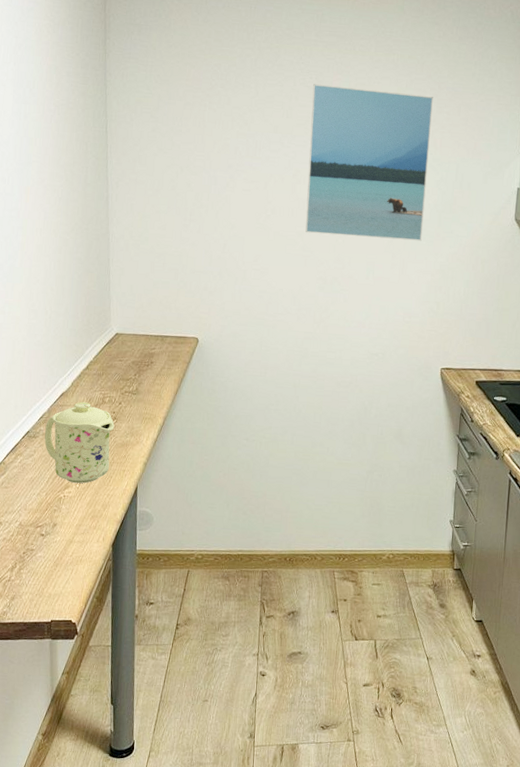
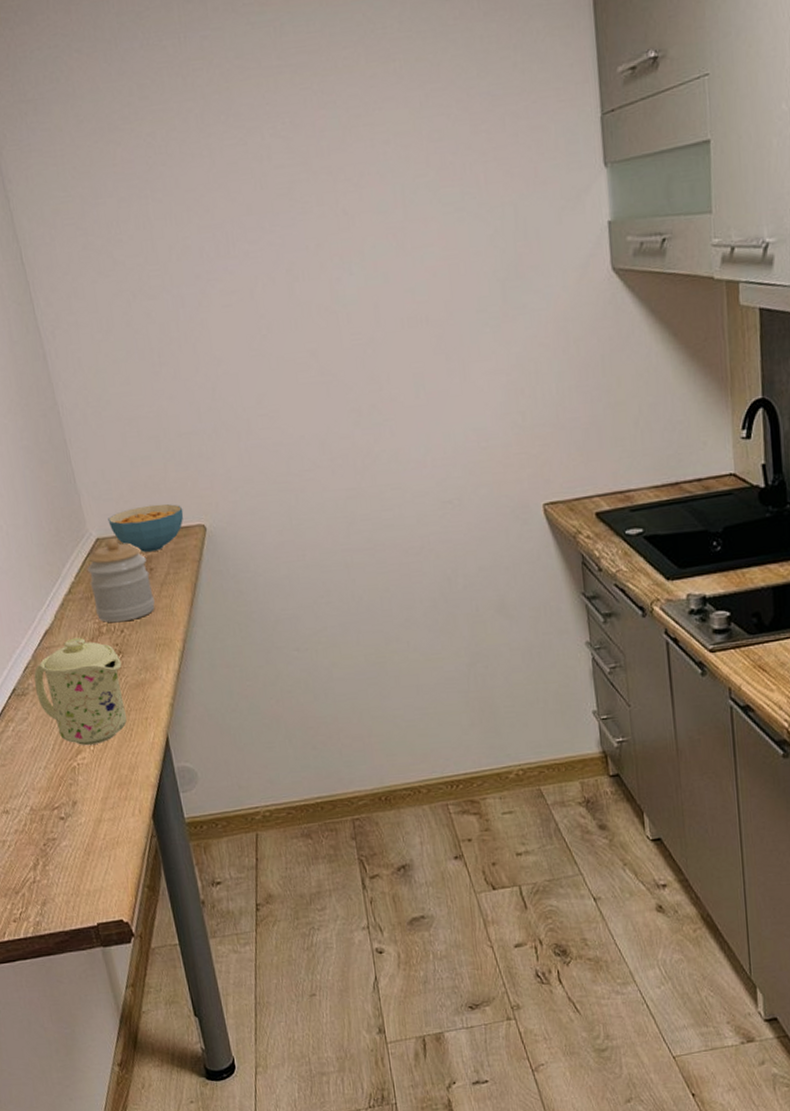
jar: none [103,335,150,397] -> present [87,538,155,623]
cereal bowl: none [127,316,185,350] -> present [108,504,184,552]
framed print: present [305,84,433,241] -> none [288,112,483,350]

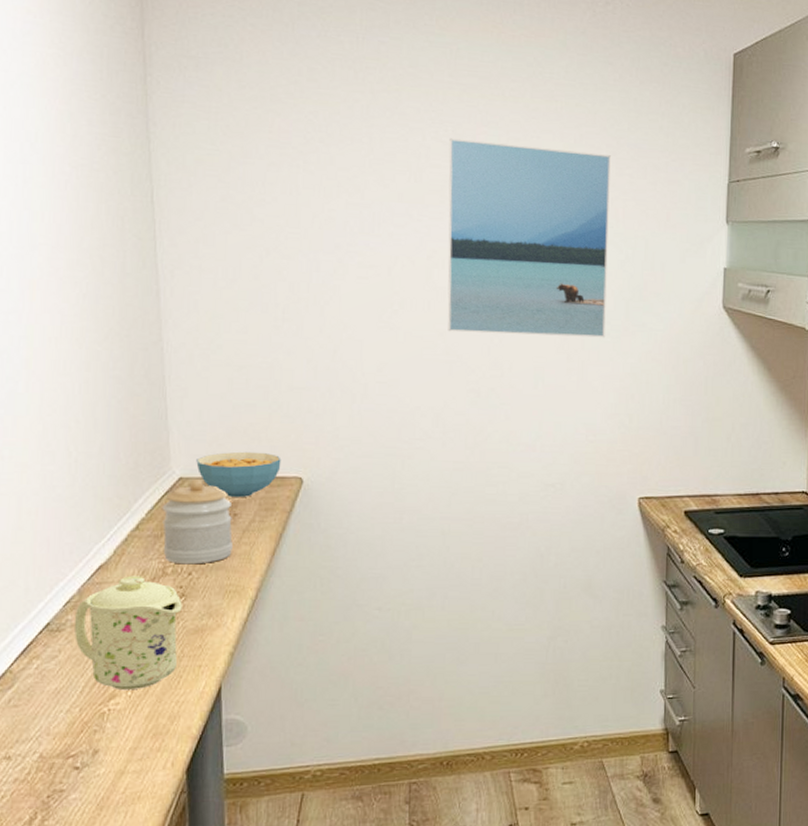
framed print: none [288,112,483,350] -> present [447,138,611,338]

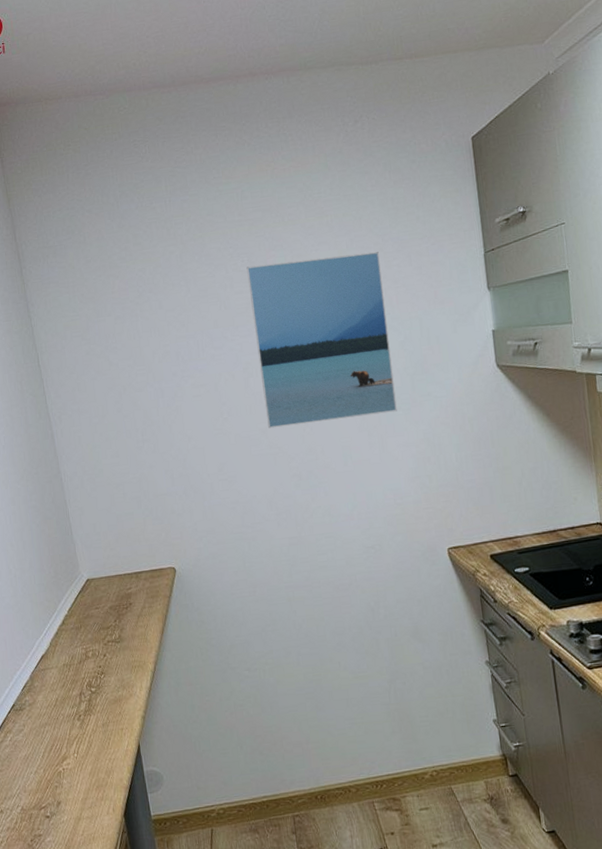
mug: present [73,576,182,689] -> none [30,661,106,753]
jar: present [161,479,233,565] -> none [78,579,133,648]
cereal bowl: present [196,451,282,497] -> none [97,551,158,590]

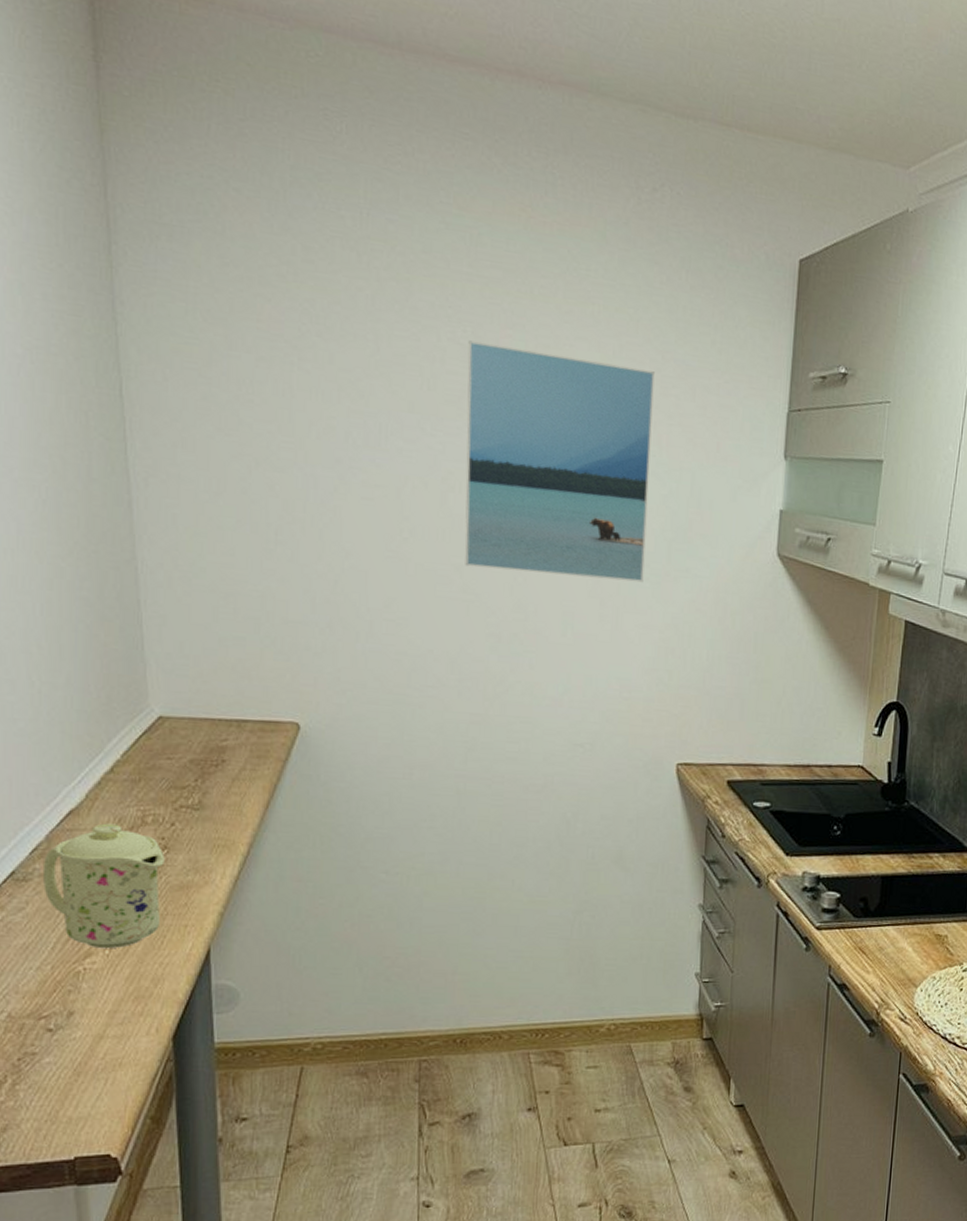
mug: none [30,661,106,753] -> present [42,823,165,948]

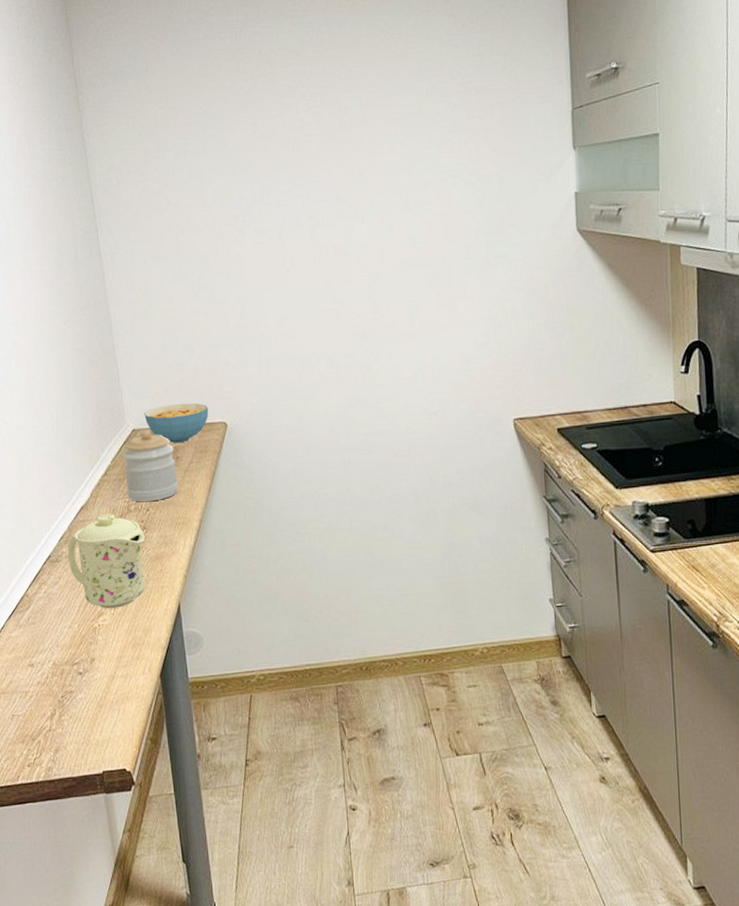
jar: none [139,719,221,814] -> present [122,430,178,502]
cereal bowl: none [178,690,275,742] -> present [144,403,209,443]
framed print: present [465,340,655,583] -> none [318,101,470,282]

